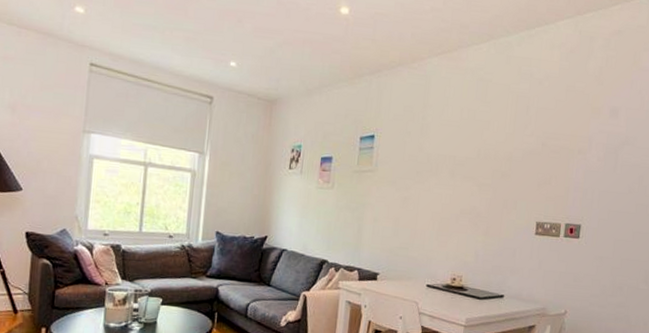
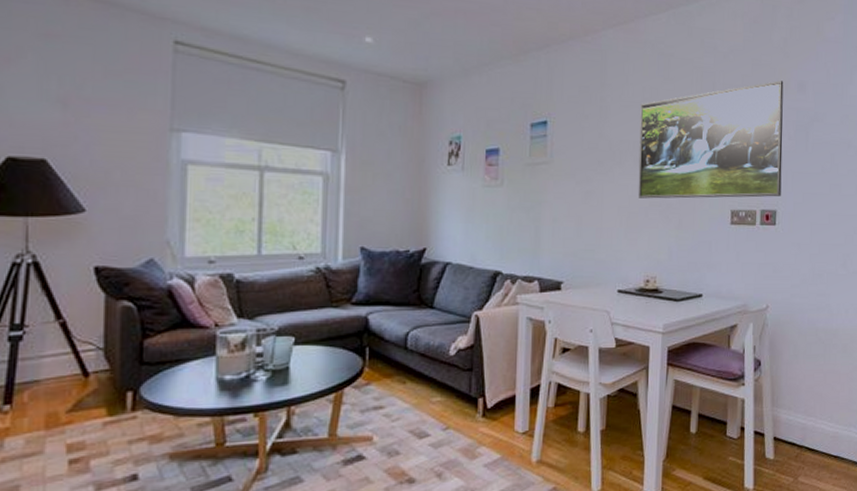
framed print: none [450,106,596,213] -> present [638,80,784,199]

